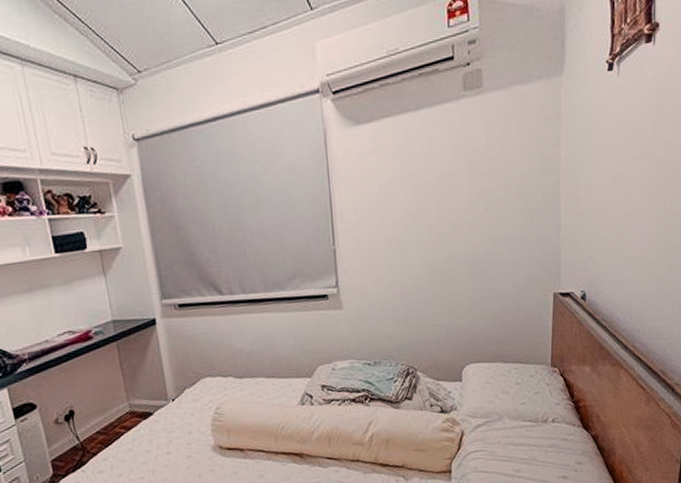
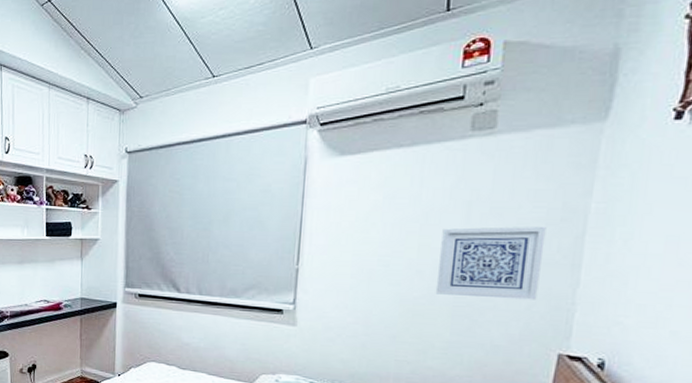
wall art: none [454,177,533,255] -> present [435,226,547,300]

